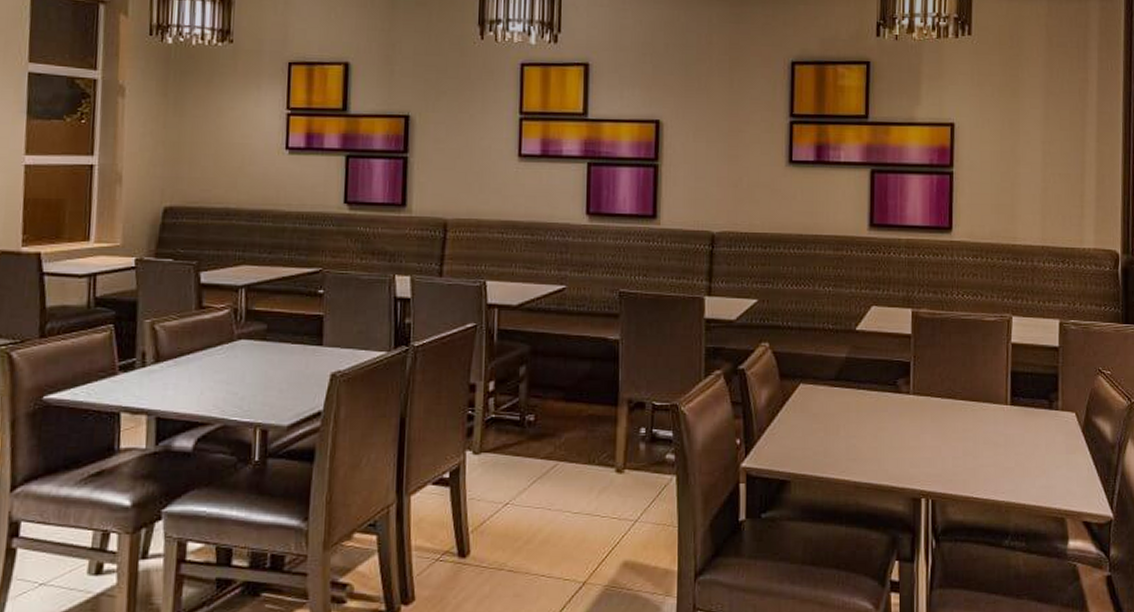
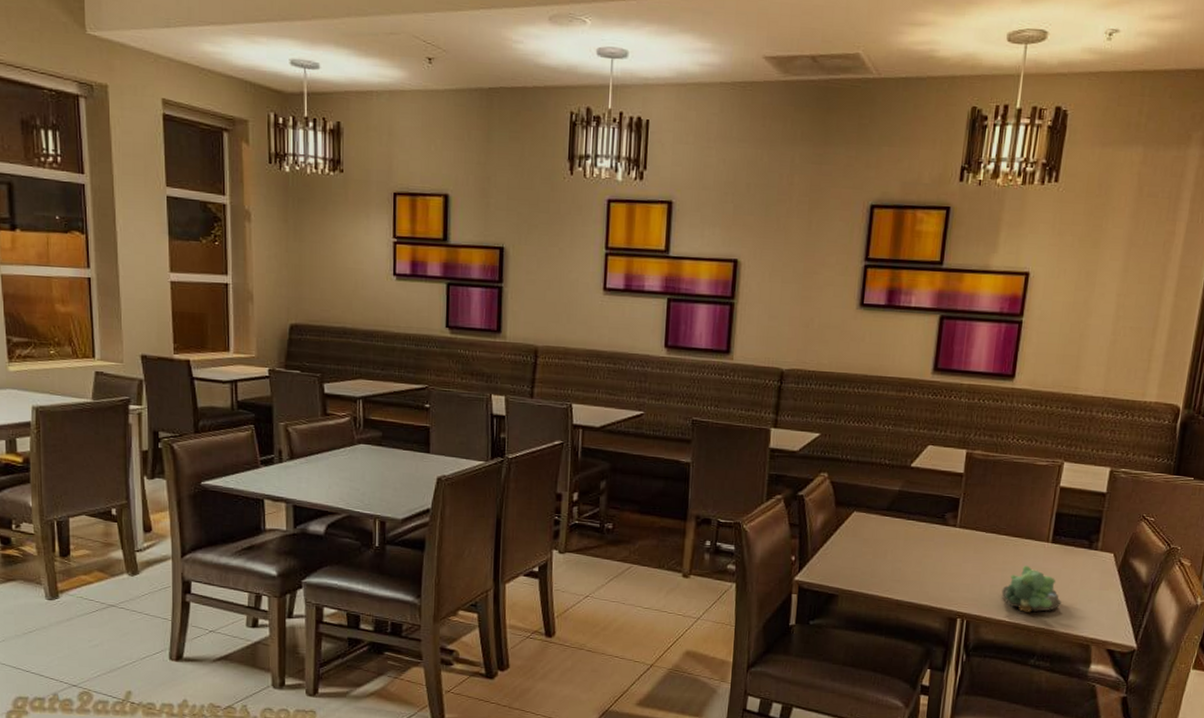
plant: none [965,432,1029,485] -> present [1001,565,1062,612]

